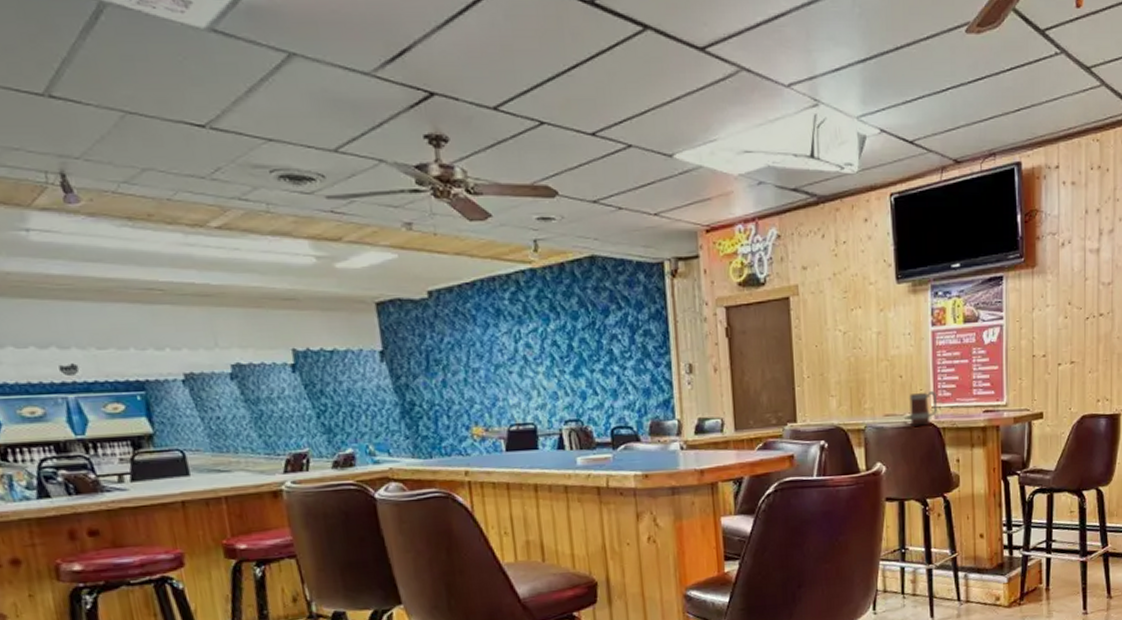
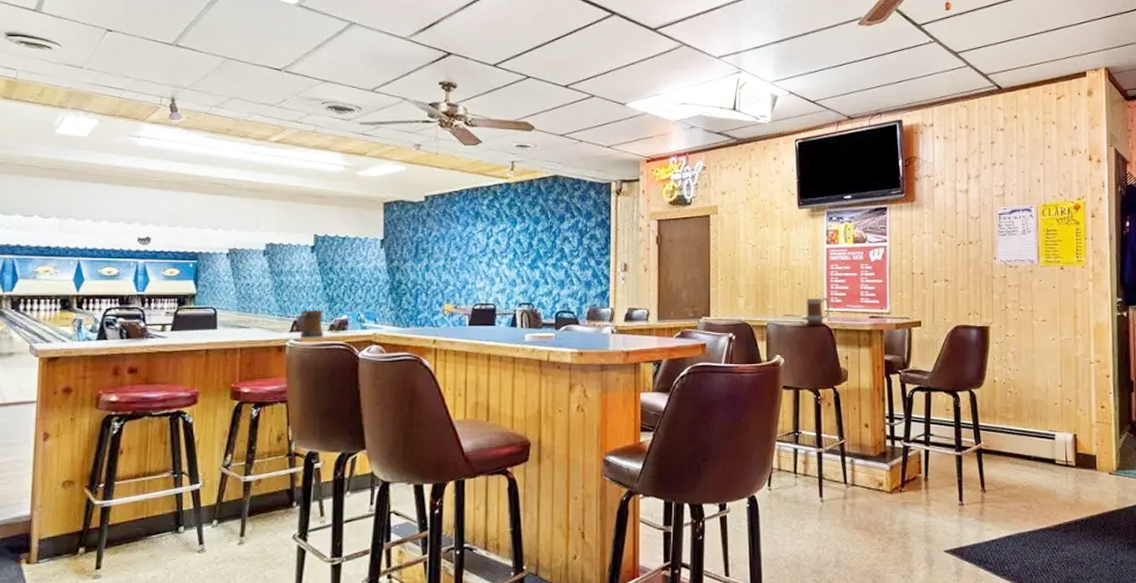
beer mug: none [291,444,328,481] -> present [298,310,324,339]

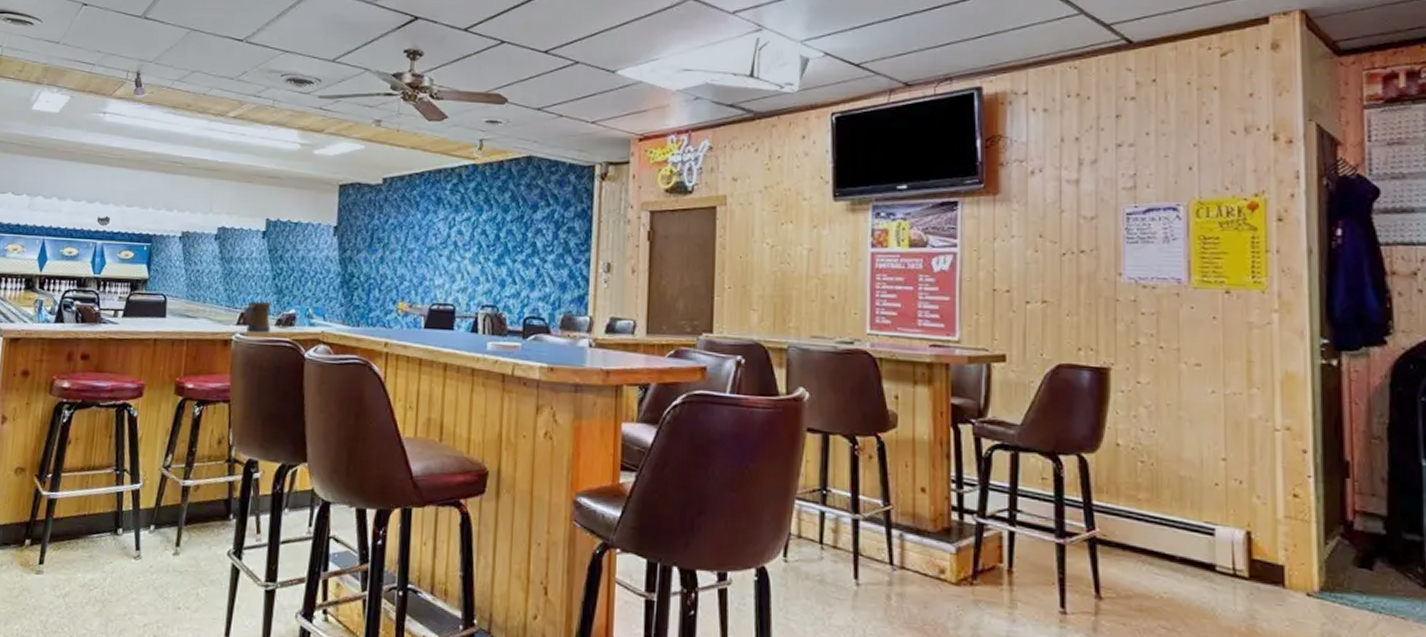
beer mug: present [806,297,830,326] -> none [841,315,875,353]

